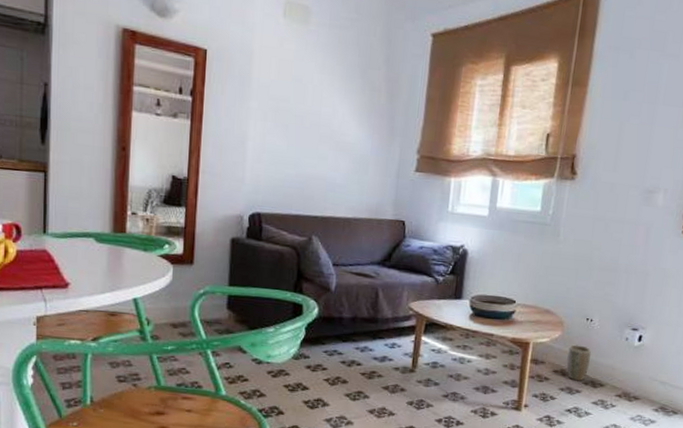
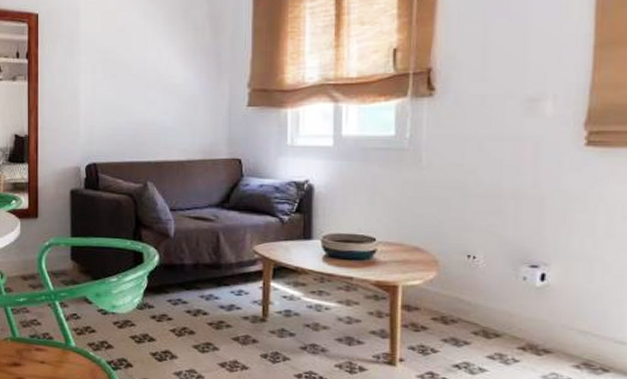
plant pot: present [567,344,592,382] -> none [448,287,479,331]

